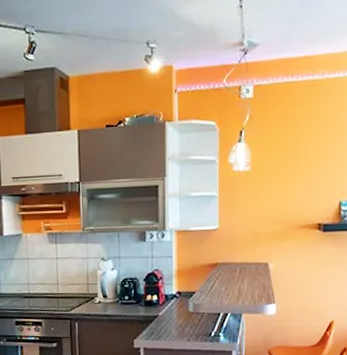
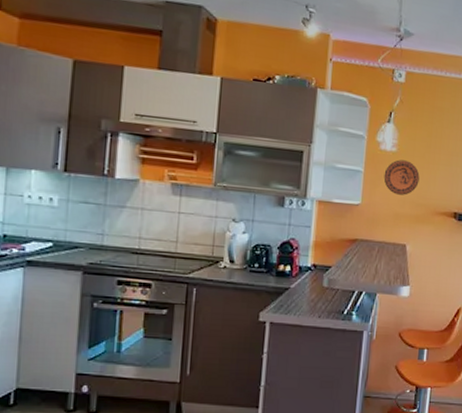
decorative plate: none [239,177,277,214] -> present [383,160,420,196]

